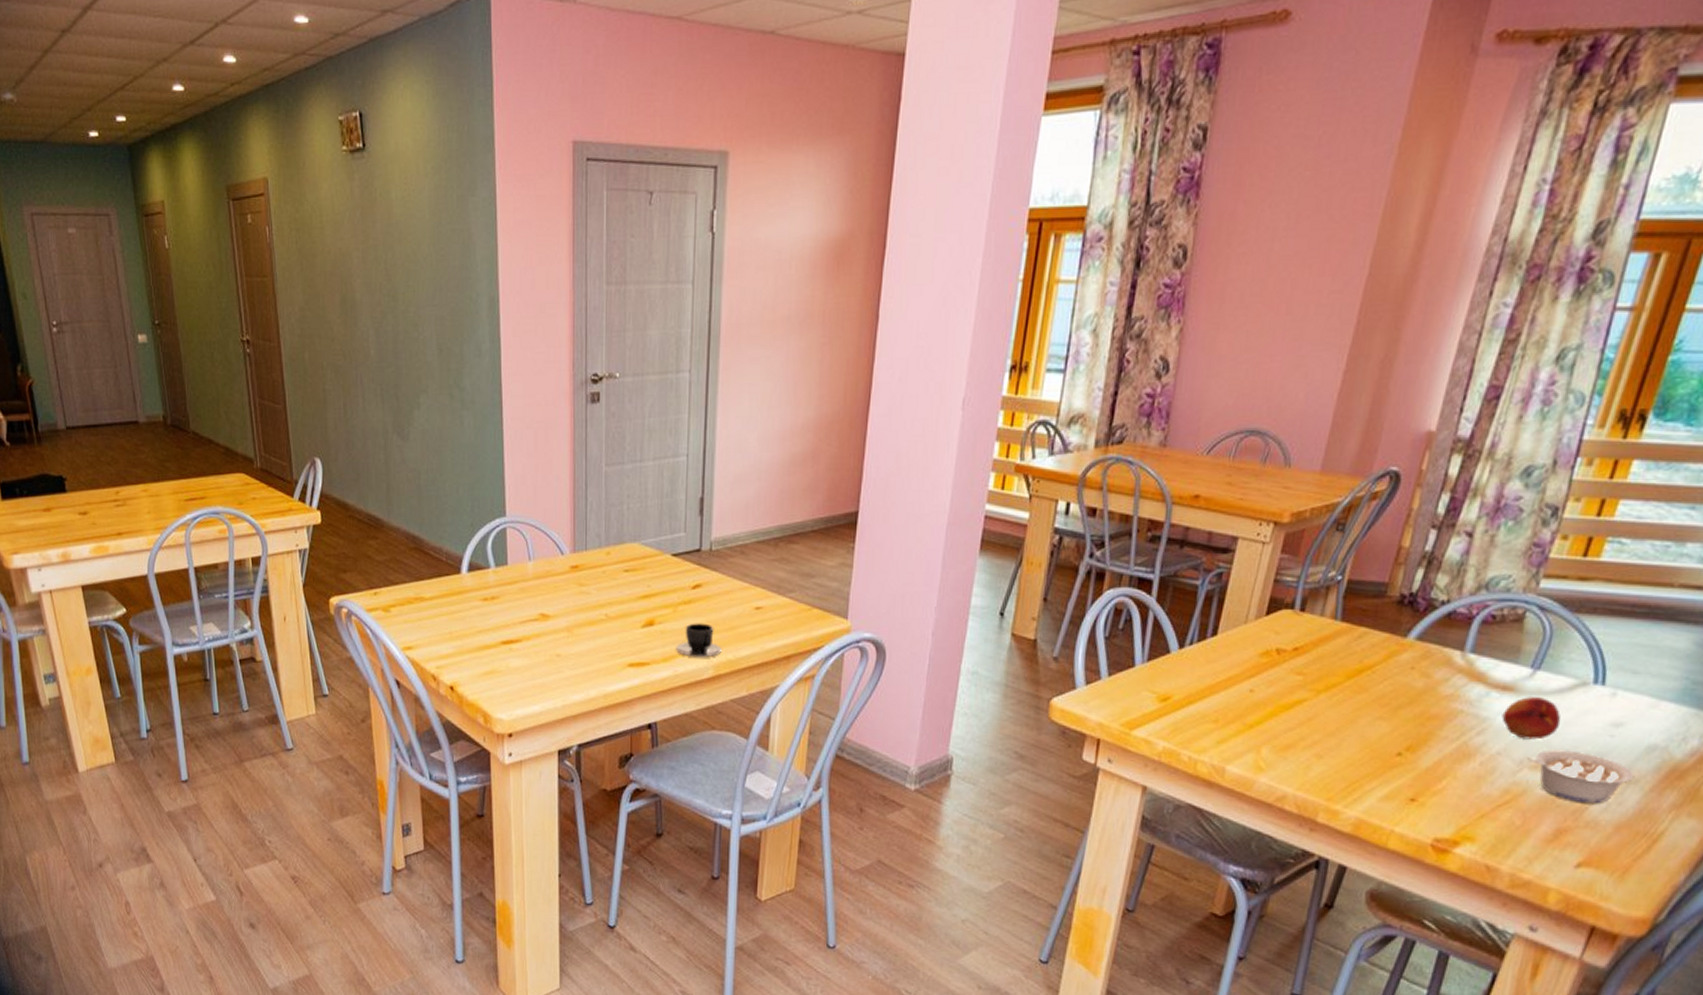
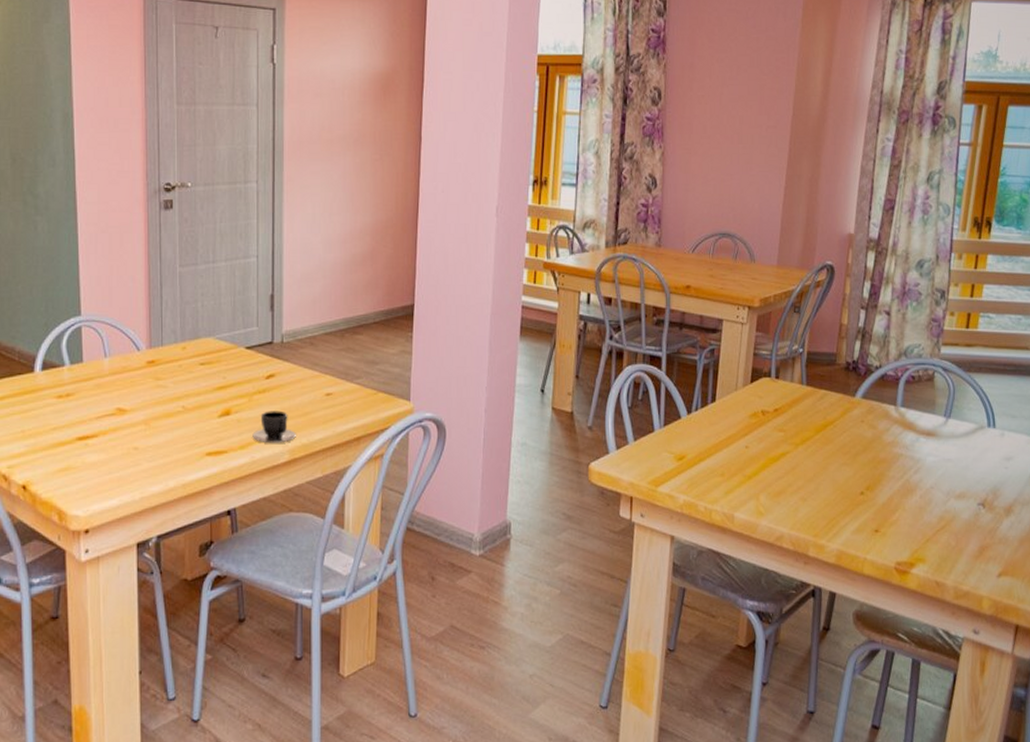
fruit: present [1501,697,1561,740] -> none [930,440,971,475]
legume: present [1527,749,1635,804] -> none [952,481,1026,524]

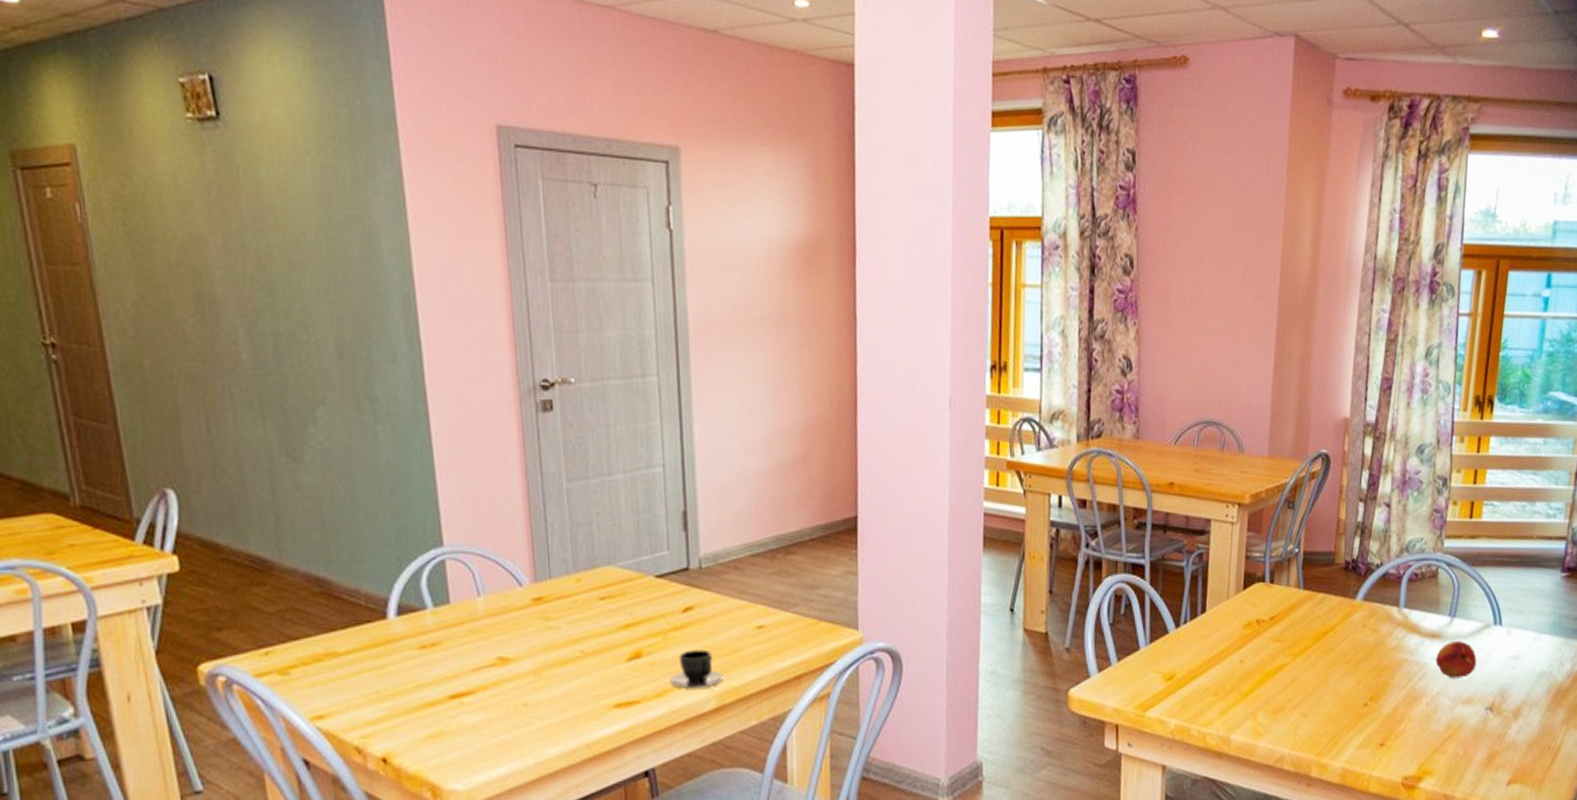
fruit: none [930,440,971,475] -> present [1435,641,1477,679]

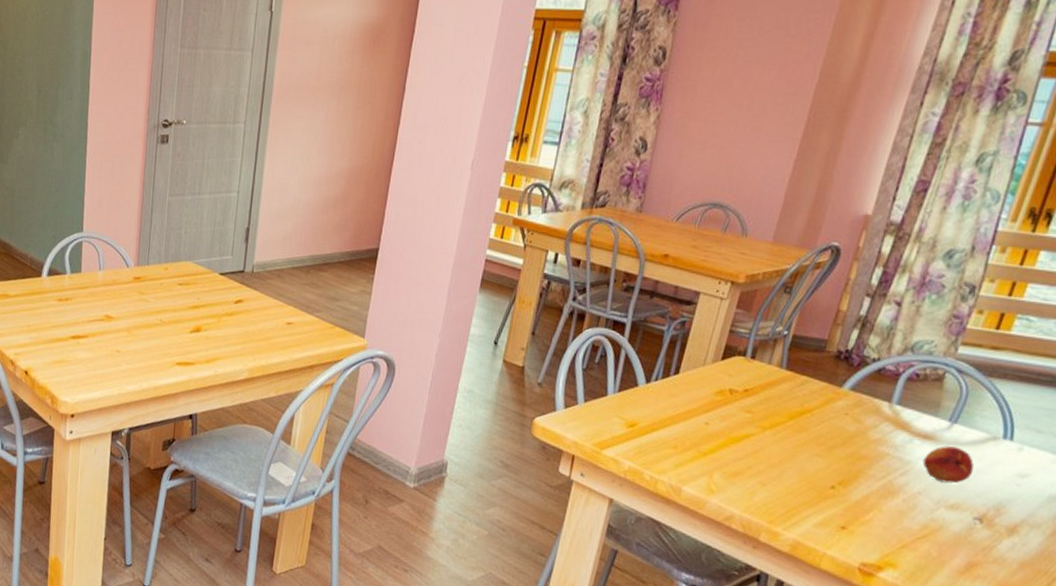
teacup: present [670,649,724,689] -> none [218,332,256,362]

